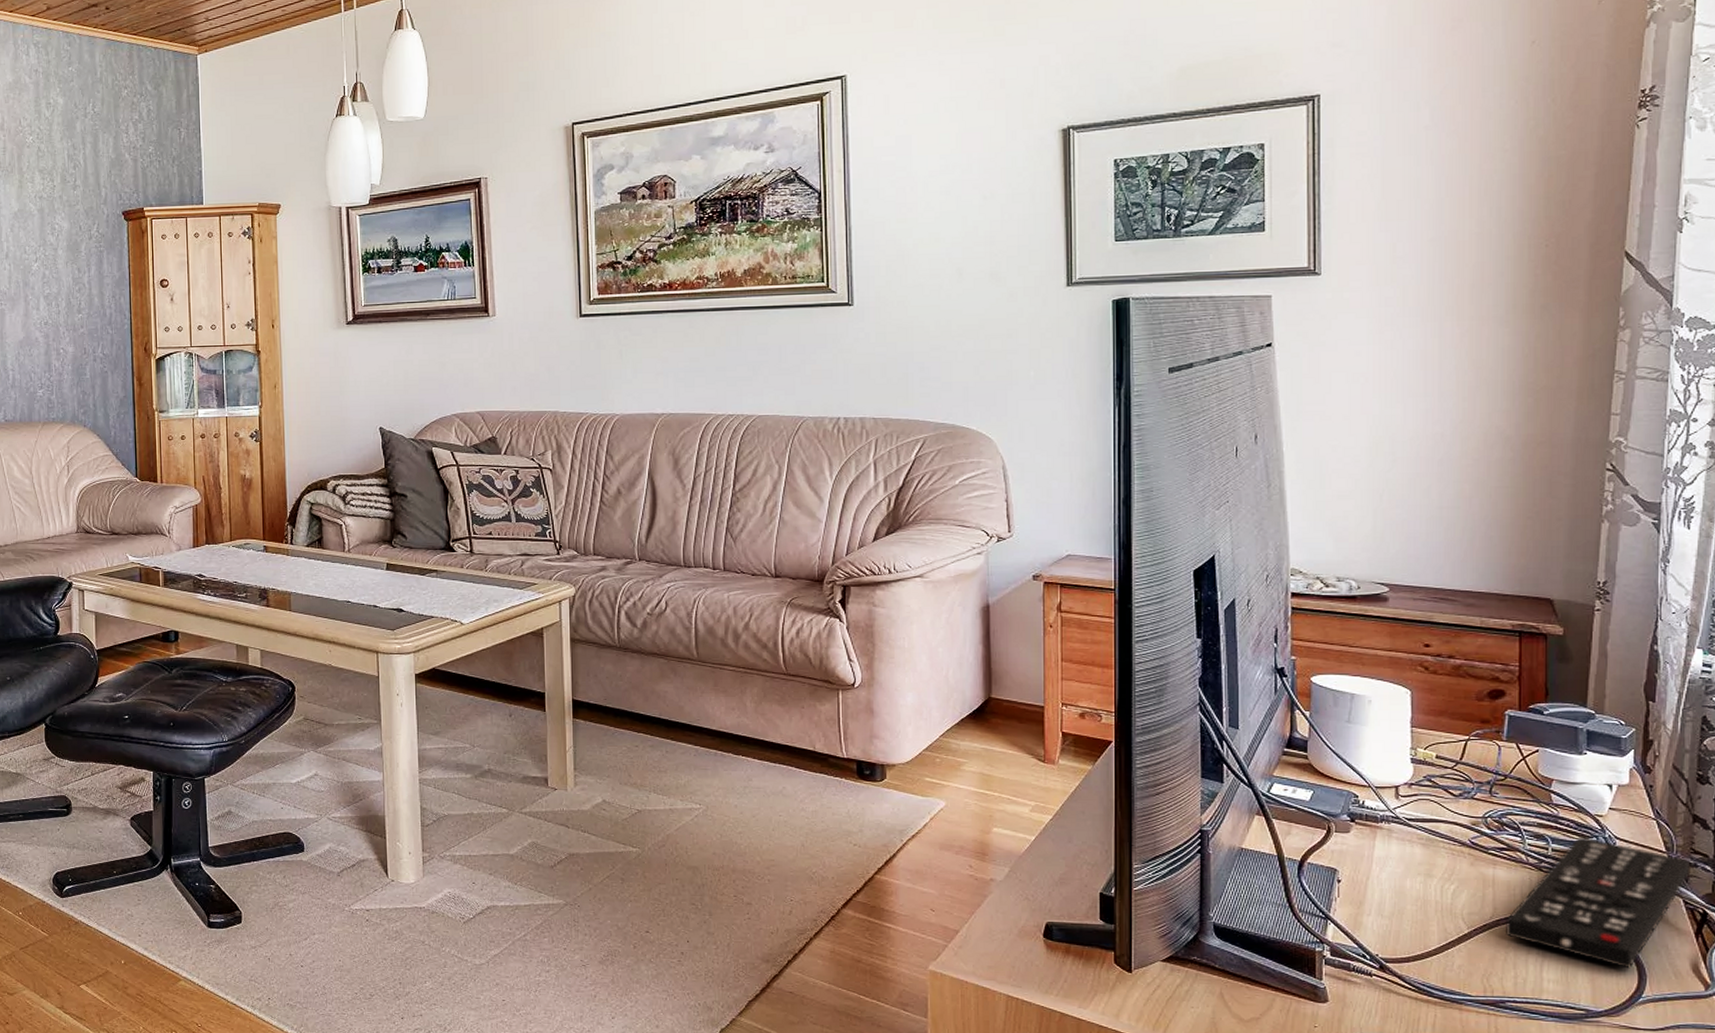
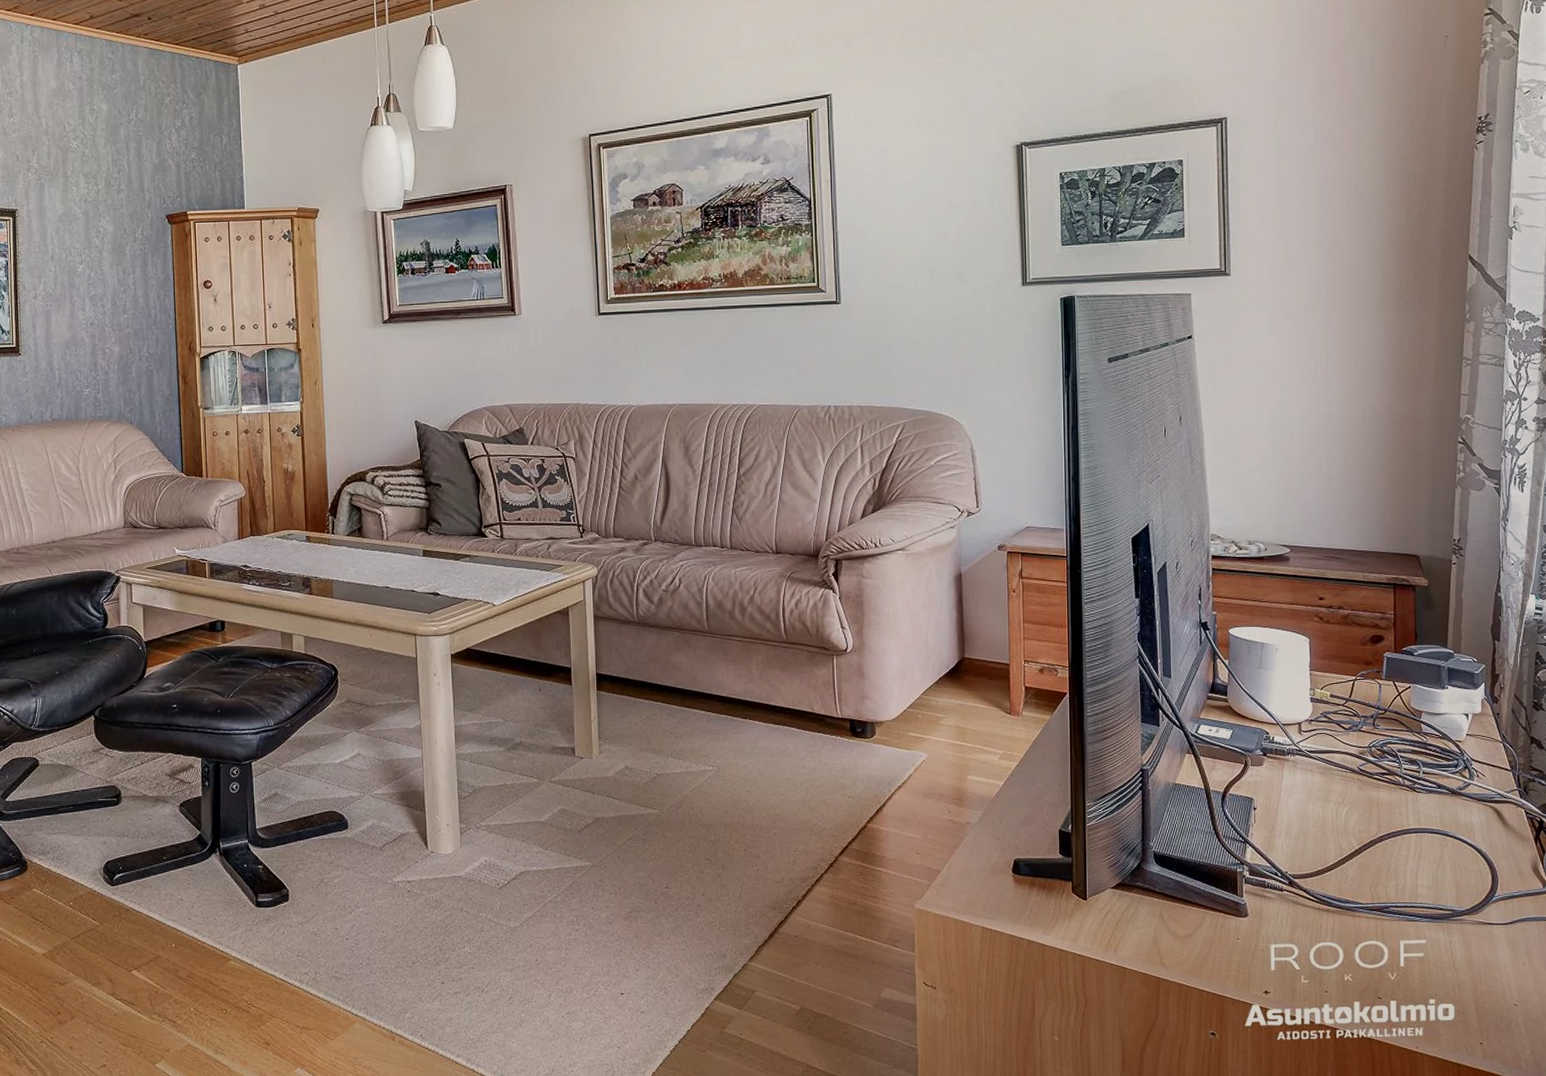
remote control: present [1504,837,1689,969] -> none [1387,760,1529,872]

